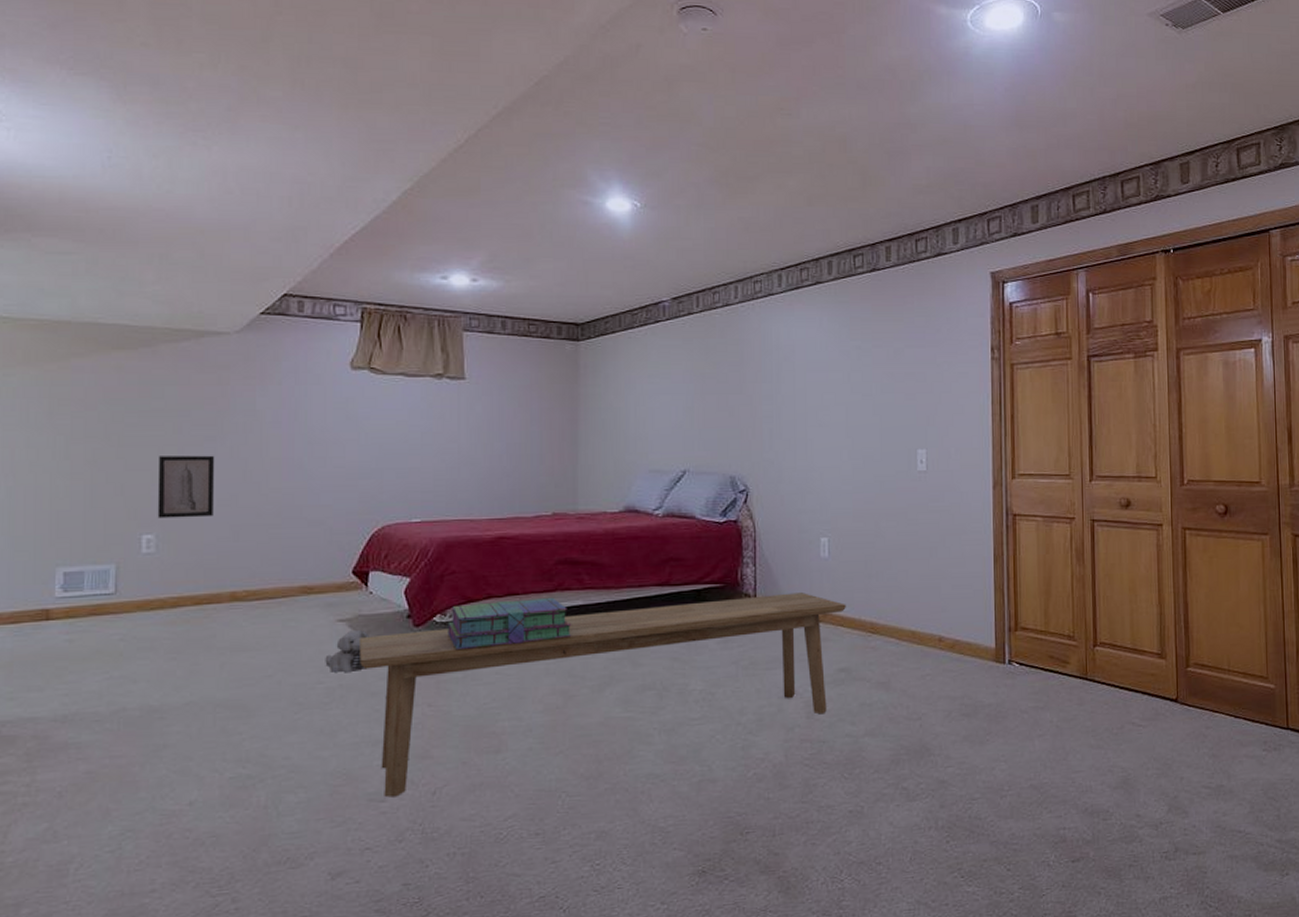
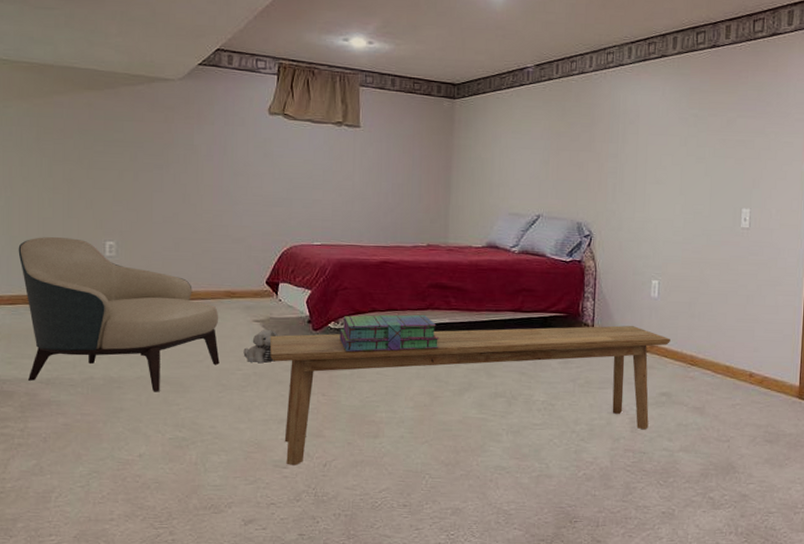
armchair: none [23,534,294,721] -> present [18,237,220,392]
wall art: present [157,455,215,519] -> none [117,178,162,231]

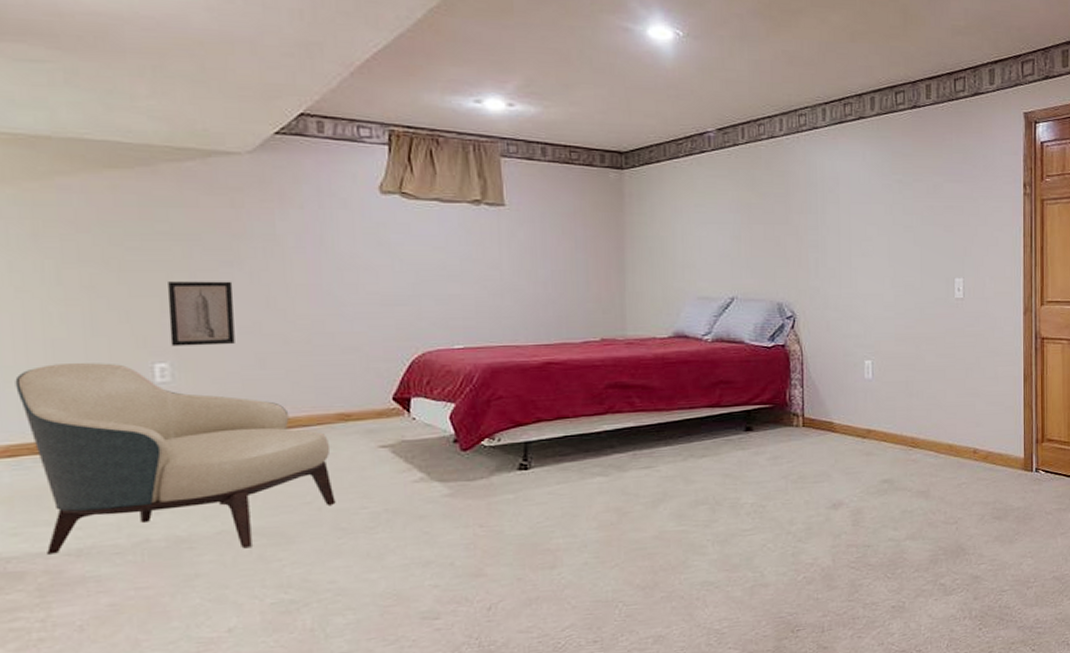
wall art: none [117,178,162,231] -> present [167,281,235,347]
plush toy: present [243,330,278,363] -> none [368,456,414,497]
bench: present [269,325,670,465] -> none [403,411,889,615]
stack of books: present [339,314,440,352] -> none [496,420,624,473]

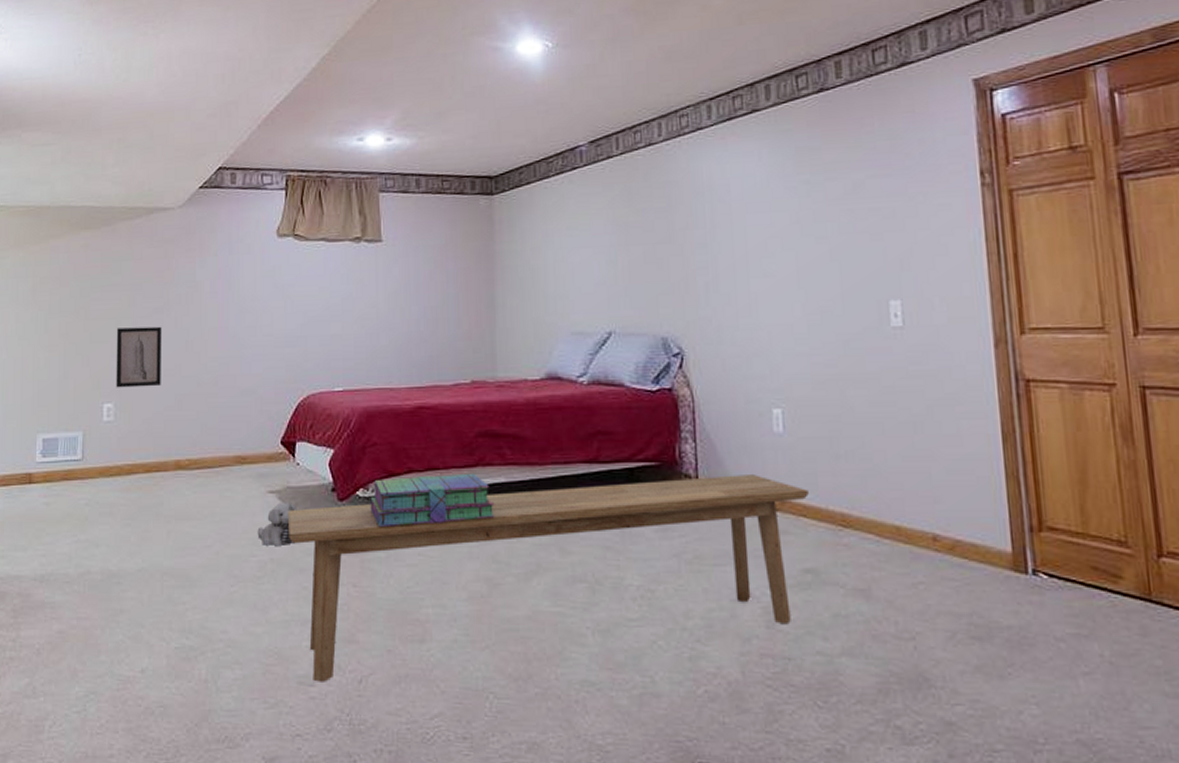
armchair: present [15,363,336,554] -> none [12,402,230,588]
plush toy: none [368,456,414,497] -> present [257,503,297,545]
bench: none [403,411,889,615] -> present [287,475,809,682]
stack of books: none [496,420,624,473] -> present [370,473,495,528]

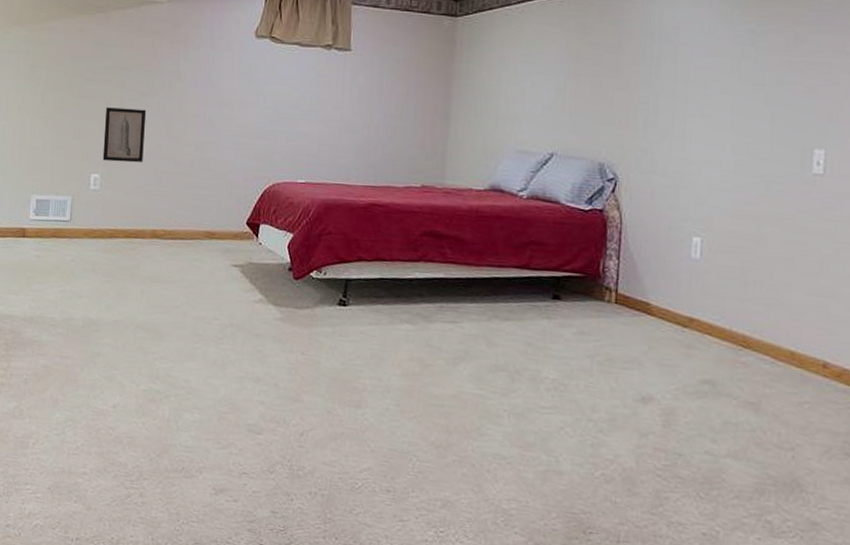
plush toy: present [257,503,297,545] -> none [220,276,257,313]
bench: present [287,475,809,682] -> none [247,282,716,432]
stack of books: present [370,473,495,528] -> none [321,264,433,308]

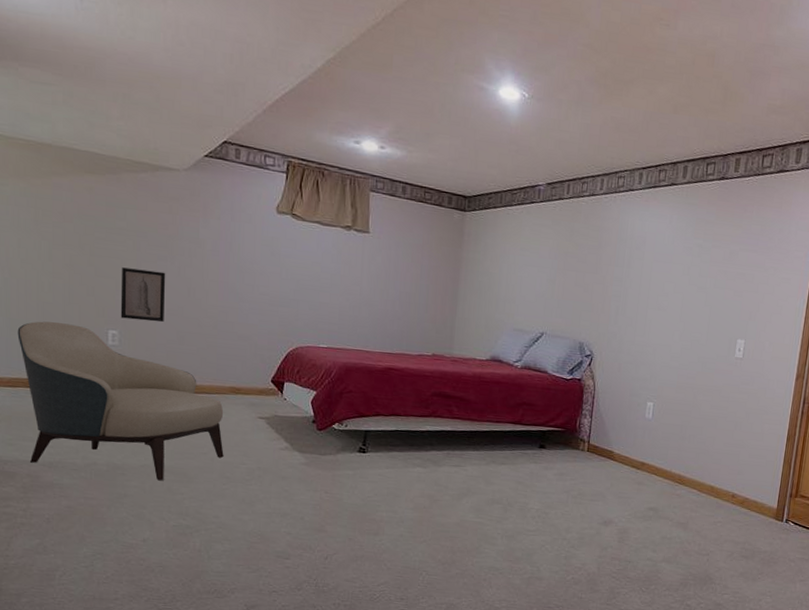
armchair: none [10,167,198,338] -> present [17,321,224,481]

